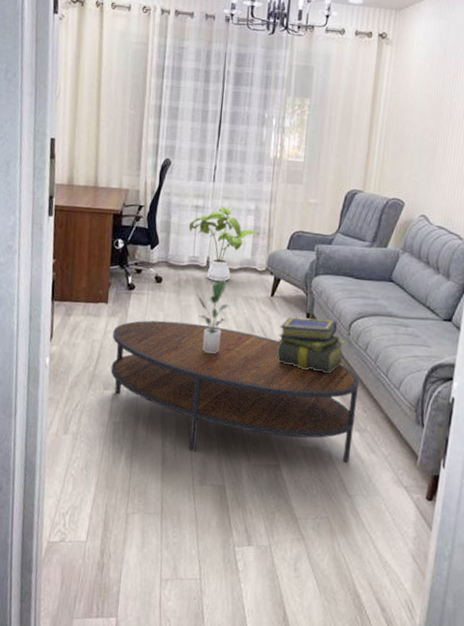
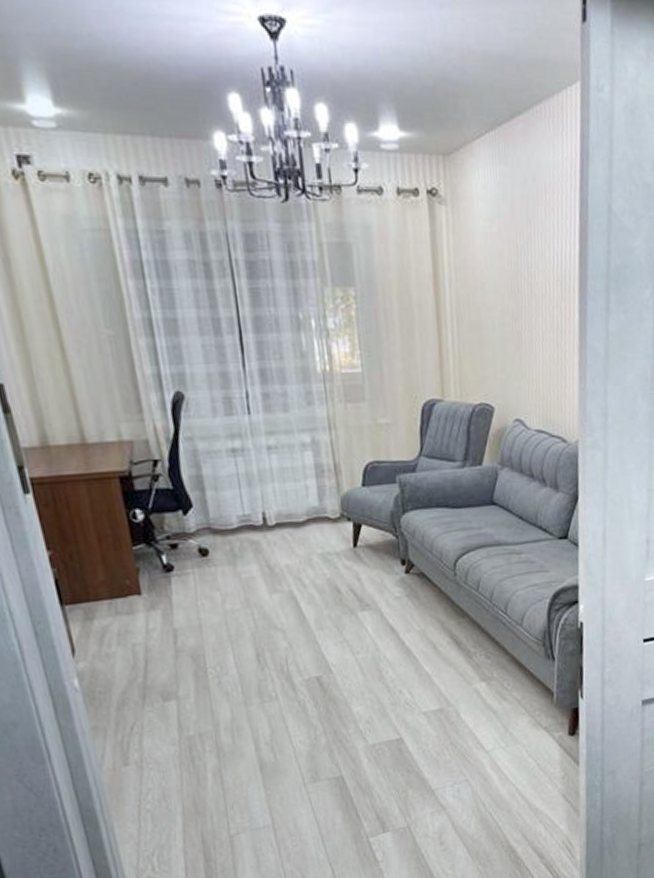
coffee table: present [110,320,360,463] -> none [158,596,480,749]
house plant: present [188,207,260,282] -> none [228,445,324,542]
potted plant: present [196,279,232,354] -> none [258,536,308,631]
stack of books: present [277,317,345,374] -> none [371,562,454,626]

